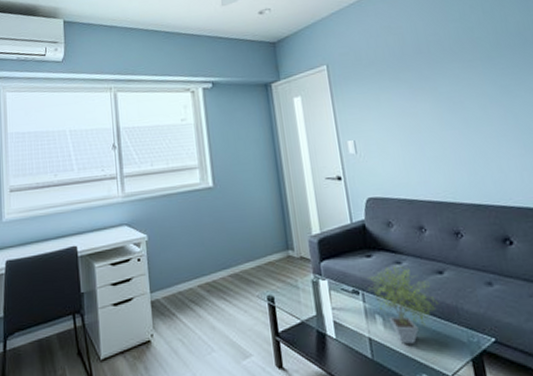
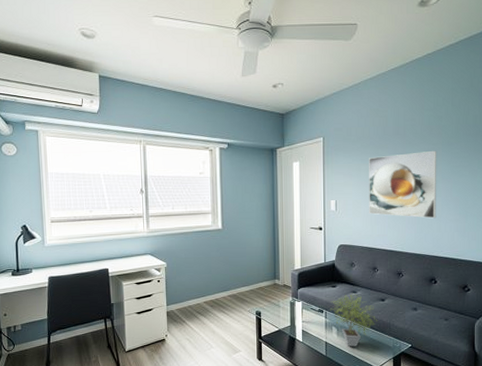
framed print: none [388,68,494,156] -> present [369,150,437,219]

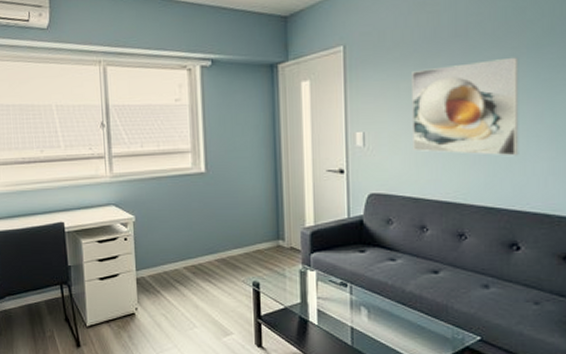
potted plant: present [330,293,378,346] -> none [357,261,429,335]

